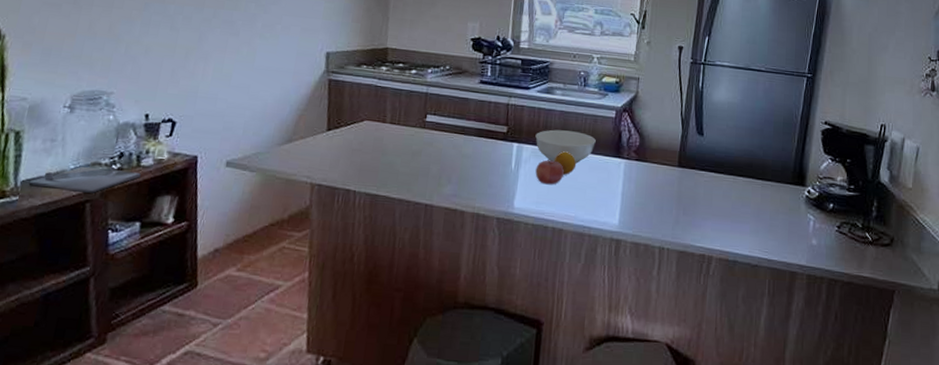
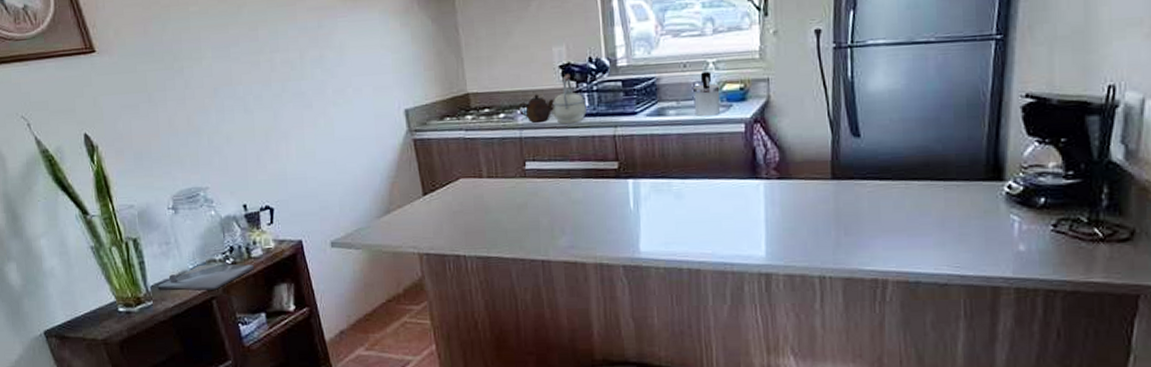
teapot: none [429,58,461,84] -> present [518,94,554,124]
kettle: none [458,46,489,89] -> present [552,73,588,125]
bowl: present [535,129,596,164] -> none [652,155,725,194]
fruit: present [535,160,564,185] -> none [658,193,692,222]
fruit: present [554,151,577,175] -> none [678,180,706,208]
soap dispenser: none [577,64,600,102] -> present [693,72,721,118]

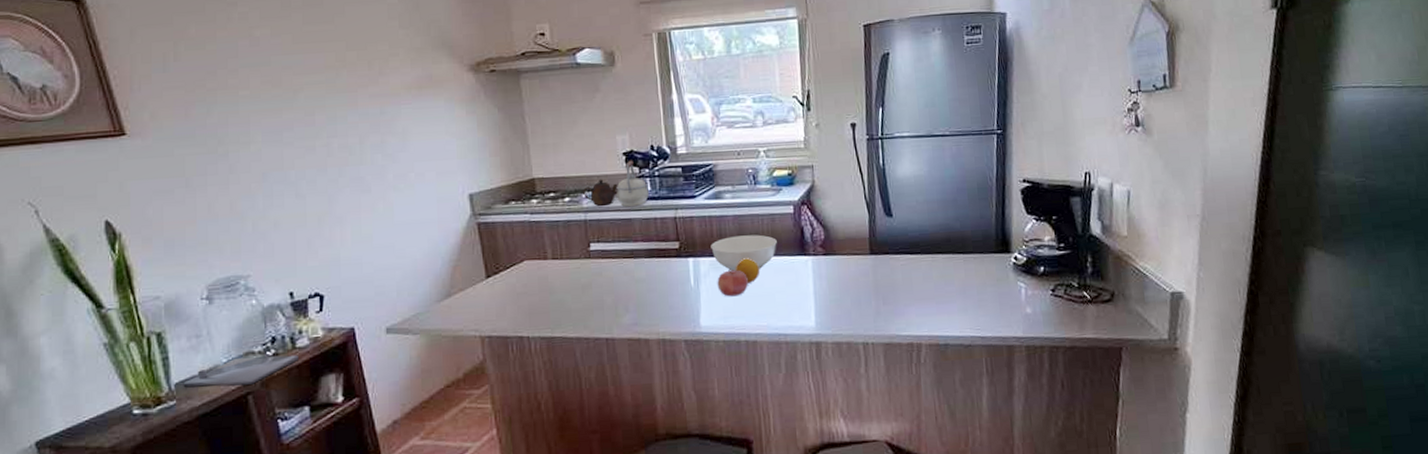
bowl: none [652,155,725,194] -> present [711,234,777,271]
fruit: none [658,193,692,222] -> present [717,269,748,297]
fruit: none [678,180,706,208] -> present [735,258,760,284]
soap dispenser: present [693,72,721,118] -> none [747,159,772,200]

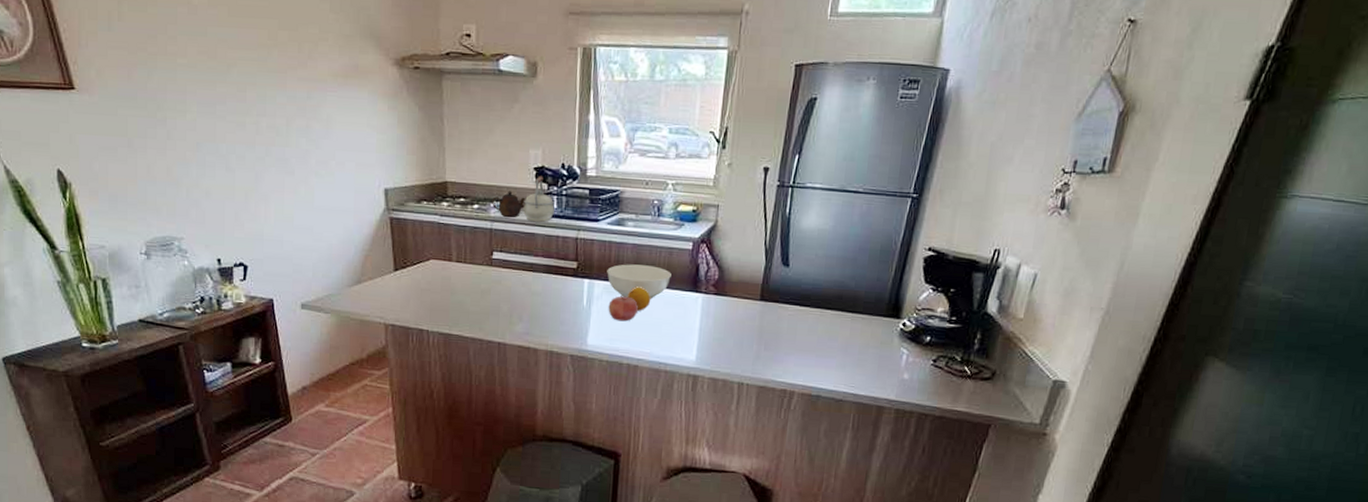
tray: present [183,355,299,388] -> none [124,311,223,336]

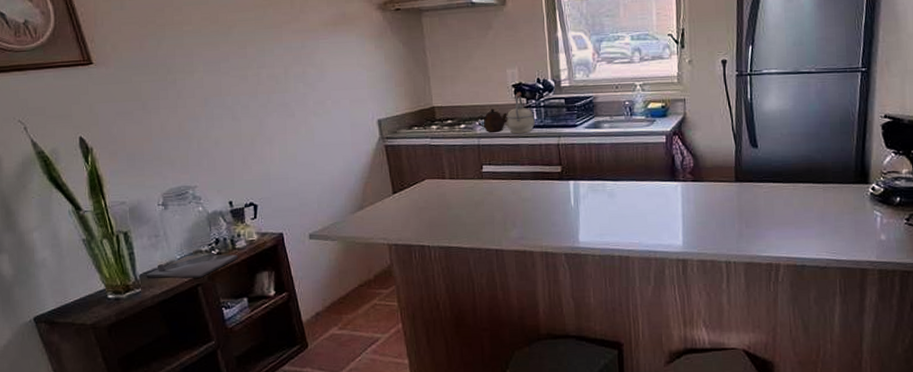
tray: none [124,311,223,336] -> present [146,254,238,279]
bowl: present [607,264,672,299] -> none [589,161,650,194]
fruit: present [608,296,638,322] -> none [594,192,623,217]
fruit: present [627,286,651,311] -> none [611,182,634,205]

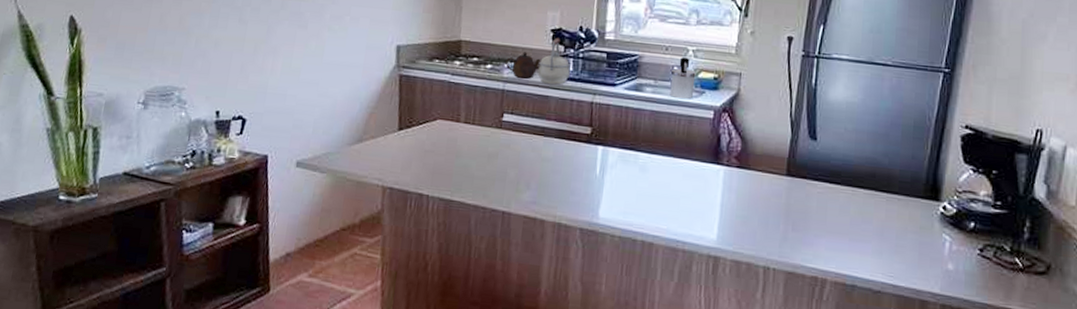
tray: present [146,254,238,279] -> none [106,164,213,192]
soap dispenser: none [624,92,646,130] -> present [669,57,696,100]

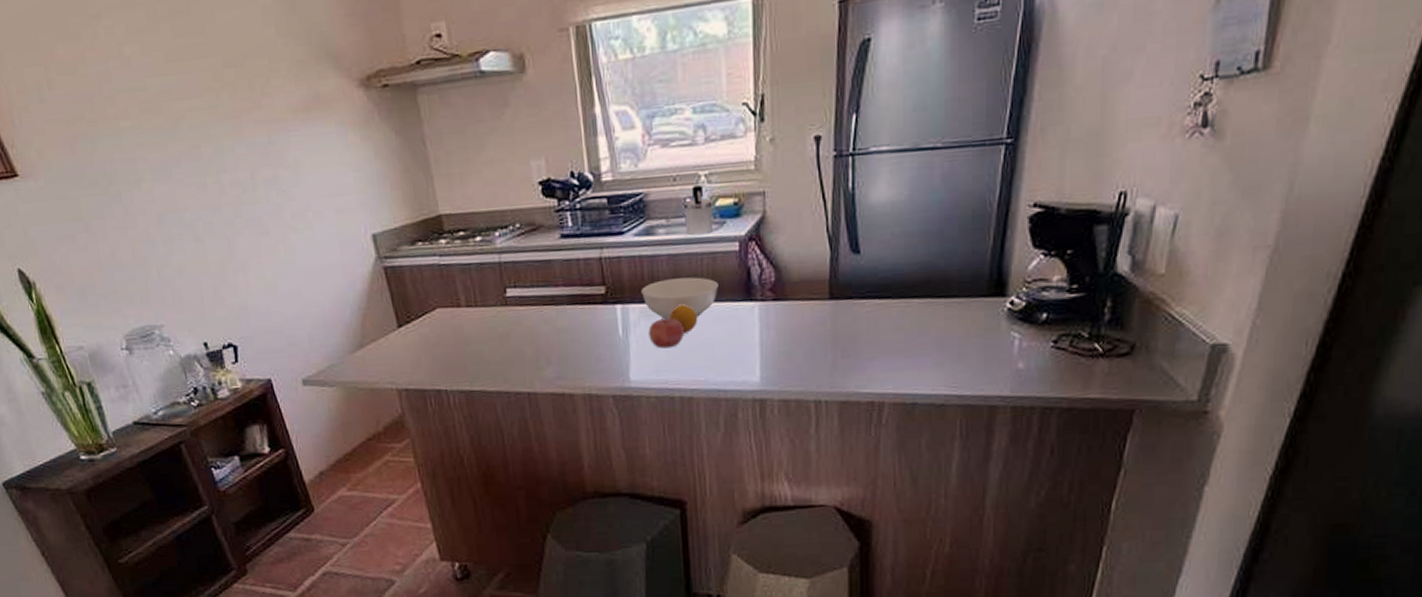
teapot: present [505,52,541,80] -> none [495,214,534,247]
kettle: present [537,37,571,86] -> none [532,190,571,247]
bowl: none [622,131,691,170] -> present [641,277,718,320]
fruit: none [622,165,655,194] -> present [648,317,684,349]
fruit: none [643,156,669,183] -> present [669,304,698,334]

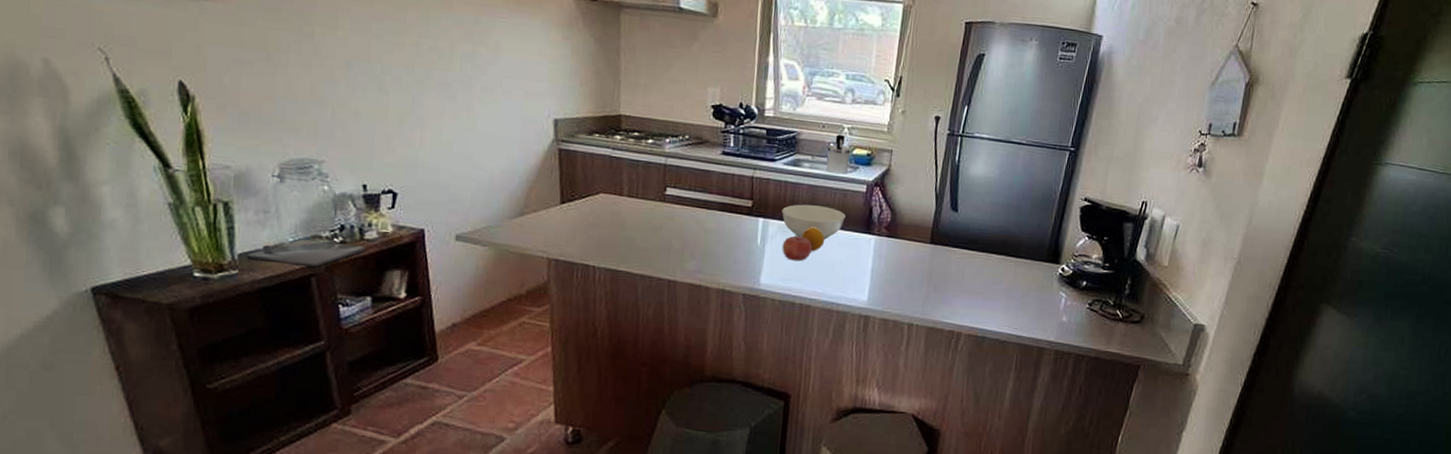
tray: none [119,405,222,436] -> present [246,239,366,267]

